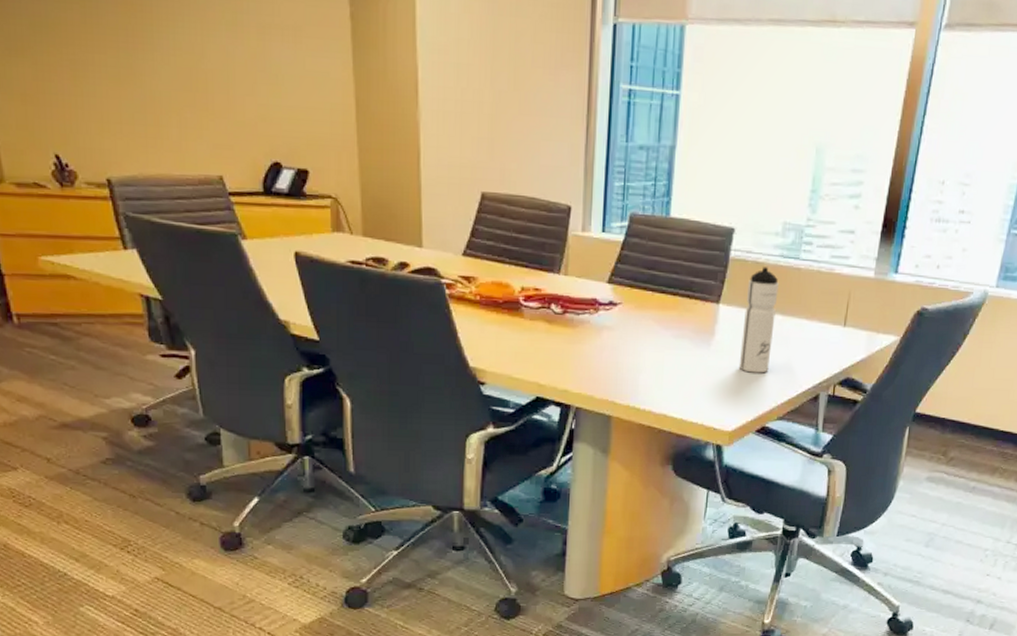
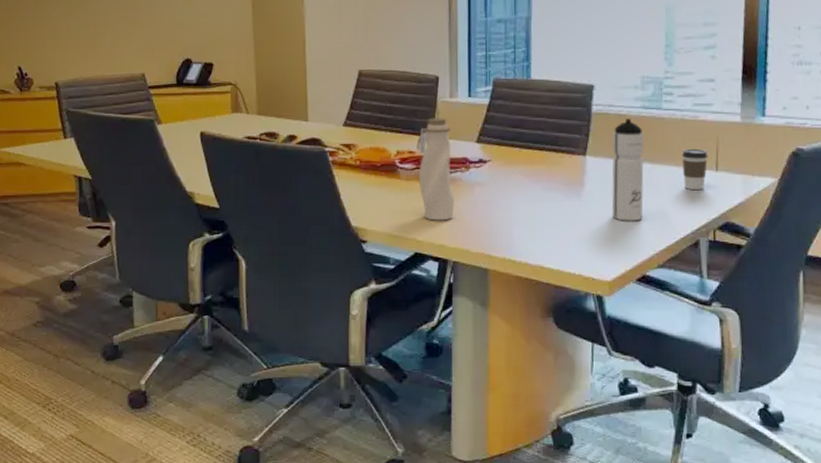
water bottle: none [543,253,581,365] -> present [416,118,455,221]
coffee cup: none [811,302,839,345] -> present [681,148,709,191]

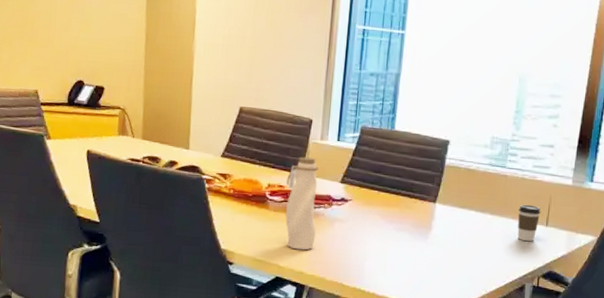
water bottle: present [611,119,644,221] -> none [452,173,488,264]

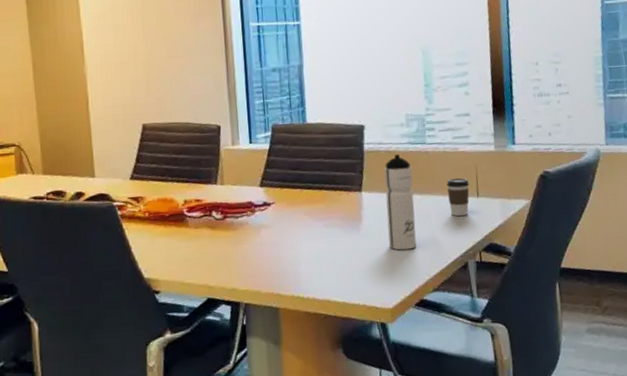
water bottle: present [285,157,319,250] -> none [203,165,243,266]
water bottle: none [452,173,488,264] -> present [384,154,417,251]

